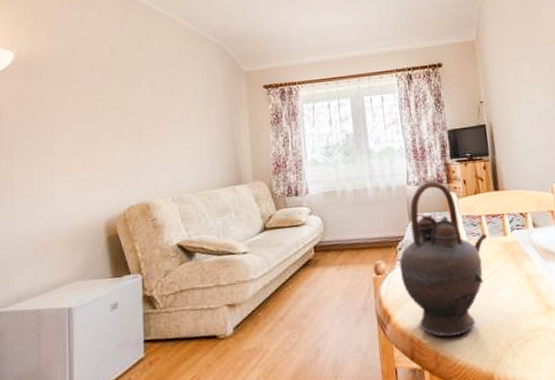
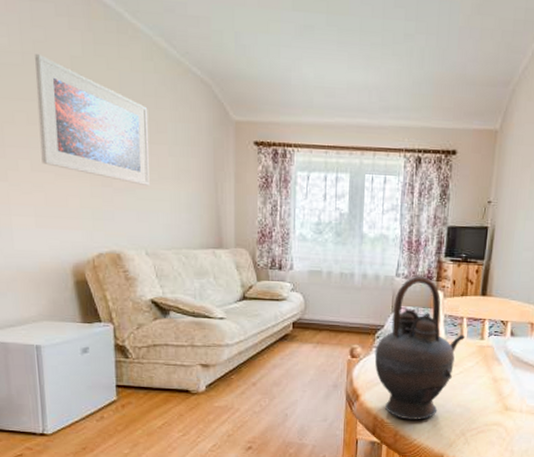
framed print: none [81,47,175,139] -> present [35,54,150,186]

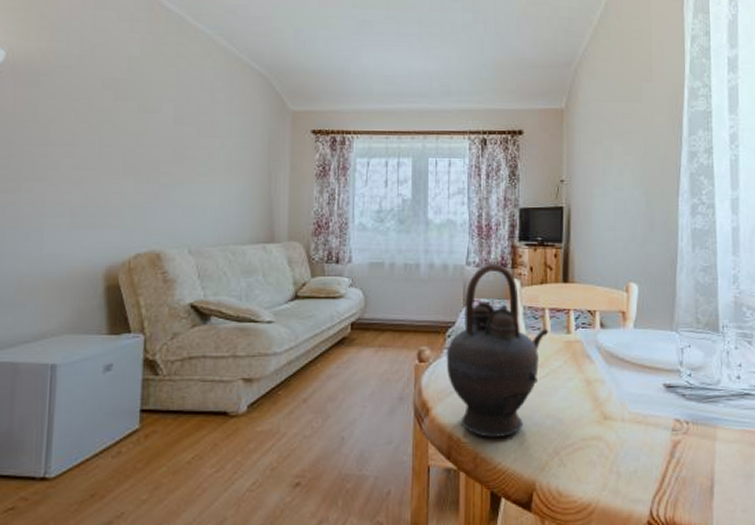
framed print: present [35,54,150,186] -> none [85,56,203,179]

